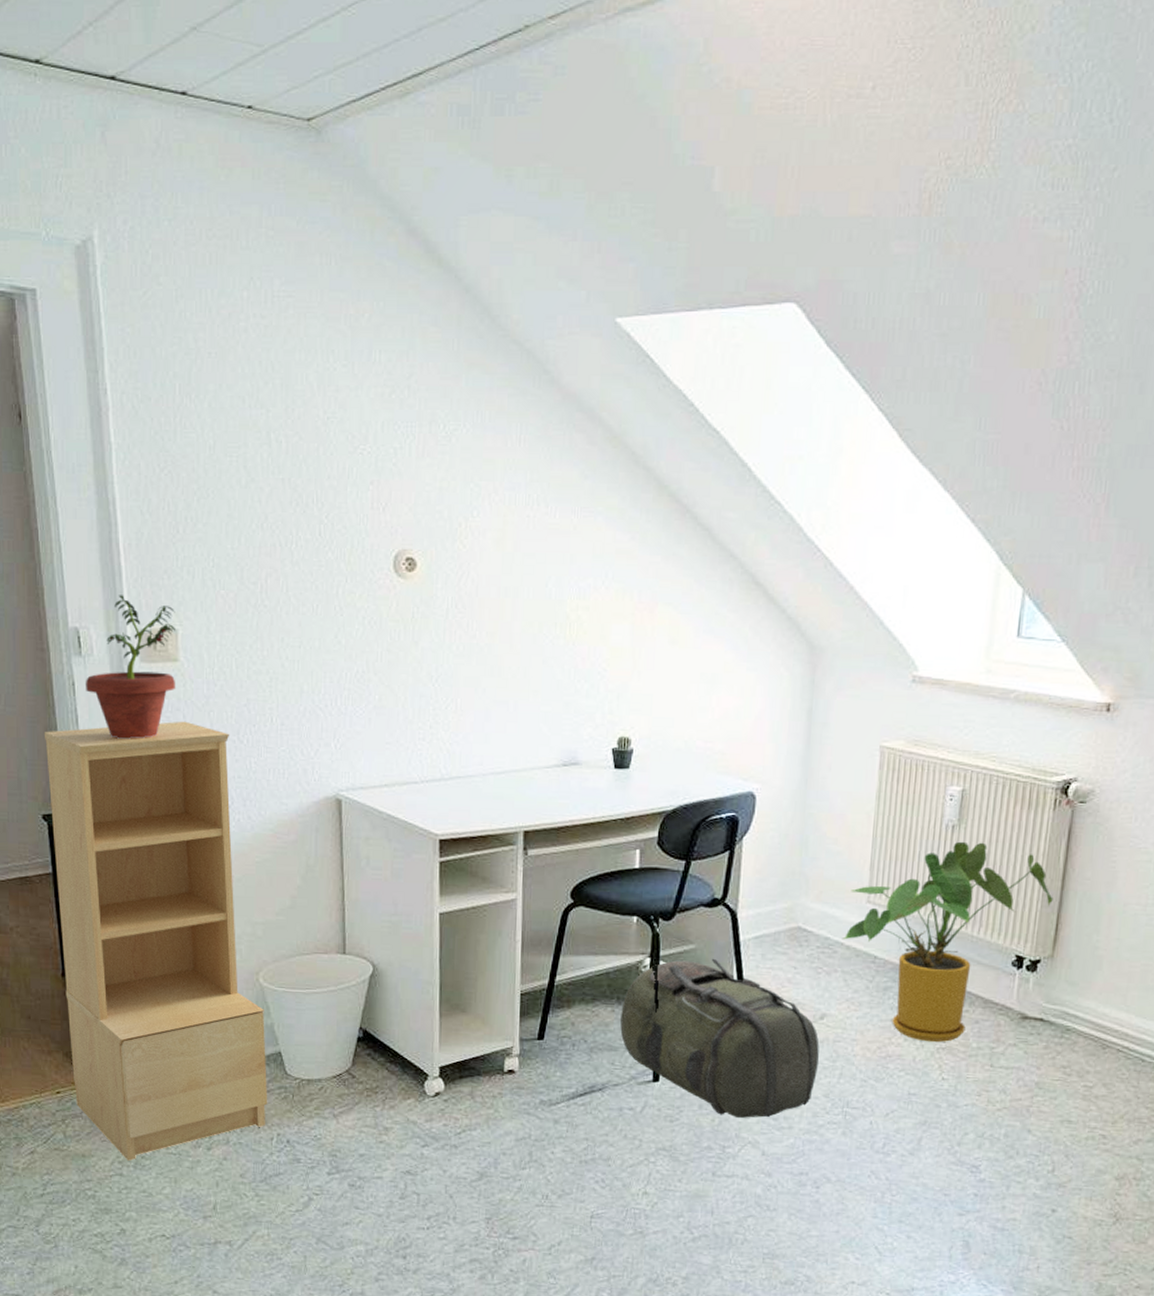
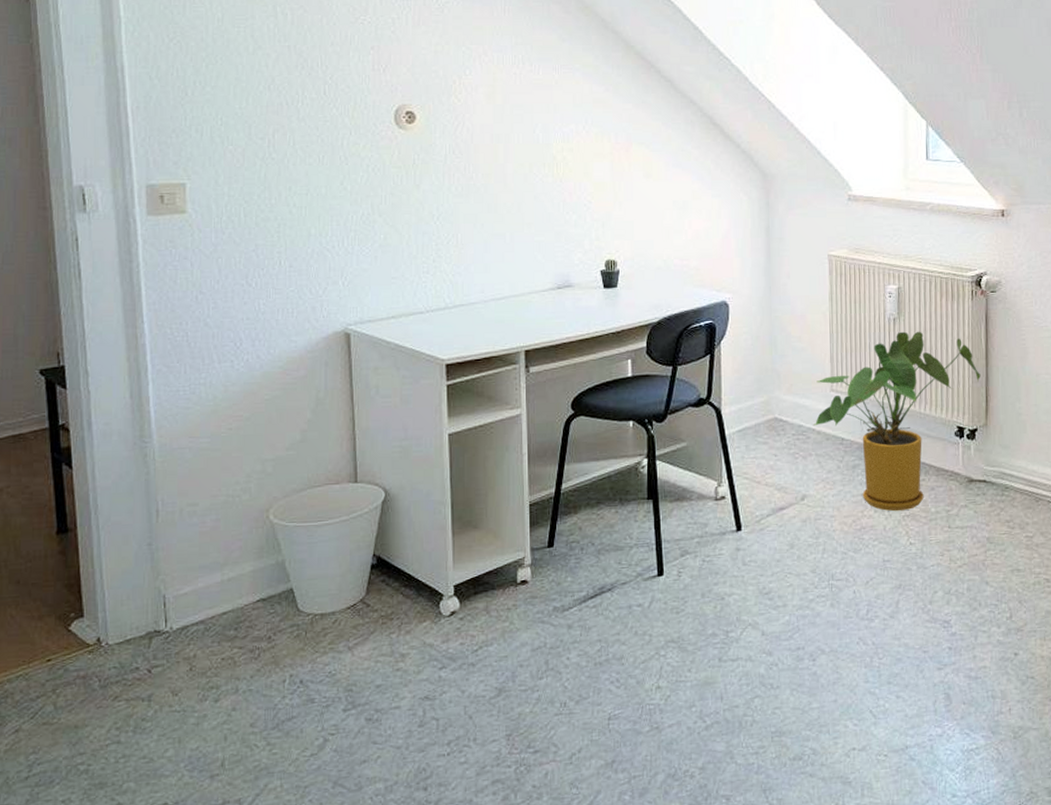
bookshelf: present [44,721,268,1161] -> none [43,268,280,726]
potted plant: present [86,595,176,739] -> none [90,153,184,290]
backpack: present [620,958,820,1118] -> none [624,453,804,602]

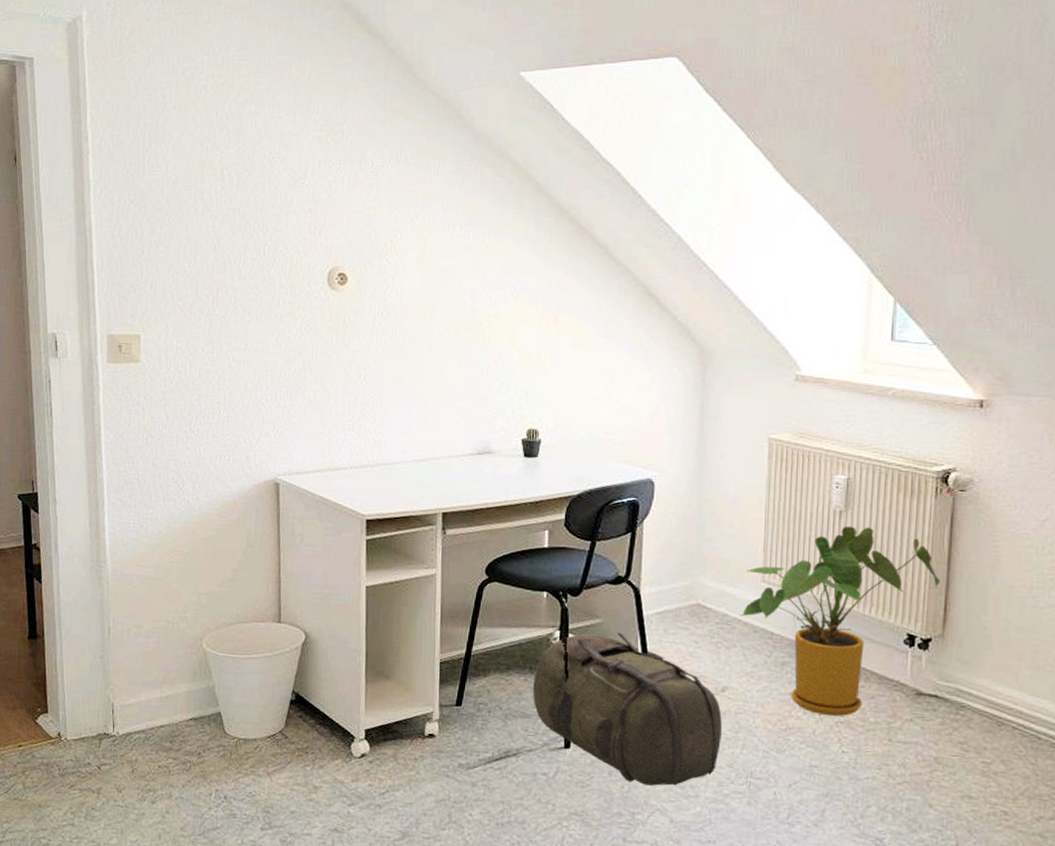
backpack: none [624,453,804,602] -> present [533,632,722,786]

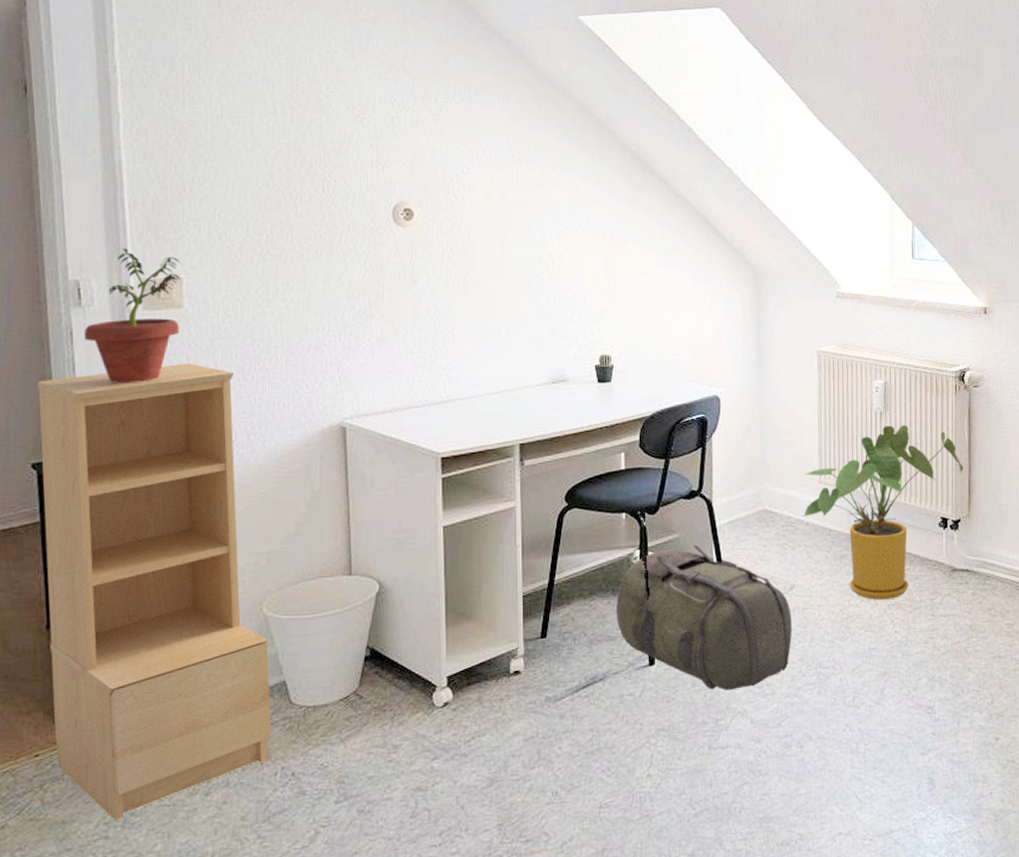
bookshelf: none [22,413,208,812] -> present [37,363,272,820]
potted plant: none [60,306,139,429] -> present [85,248,180,384]

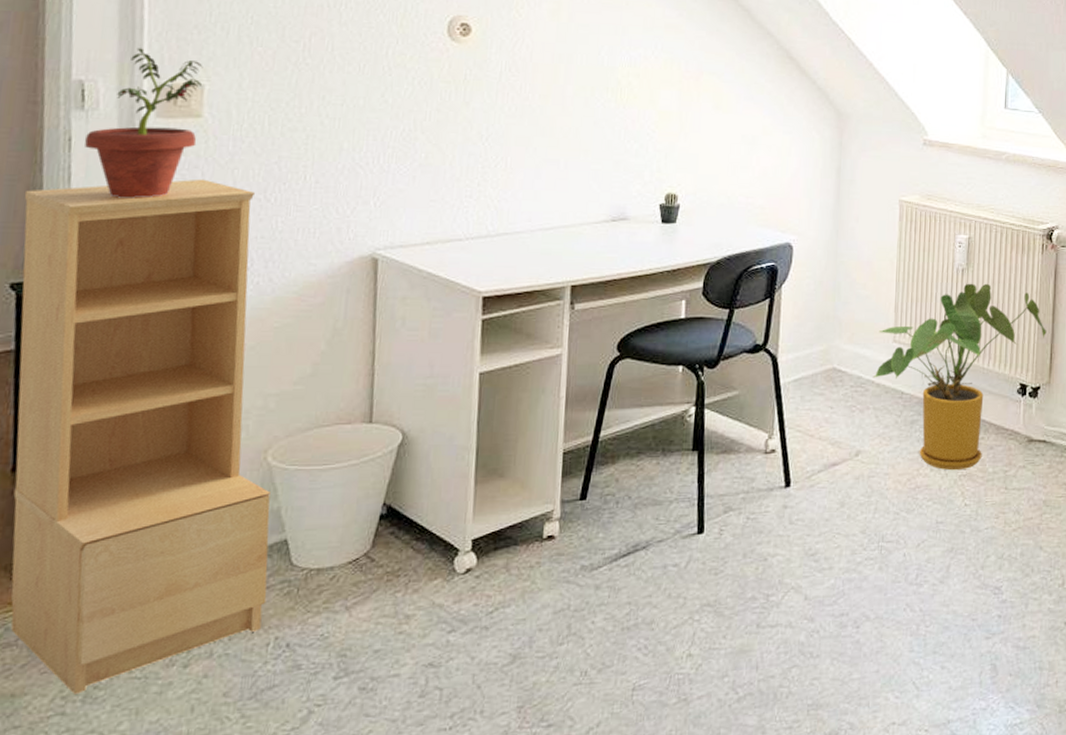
backpack: present [616,544,792,690] -> none [665,403,856,563]

